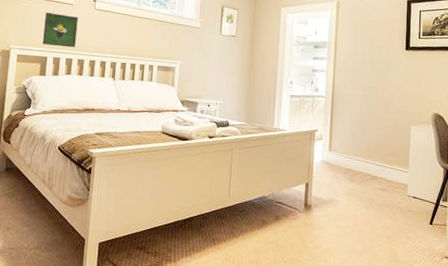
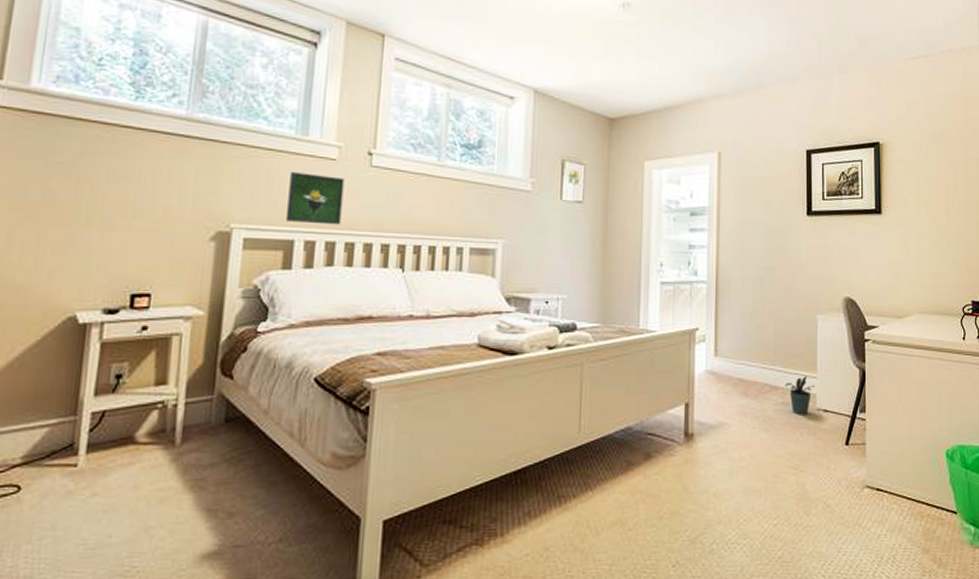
potted plant: none [383,170,406,200] -> present [785,376,815,415]

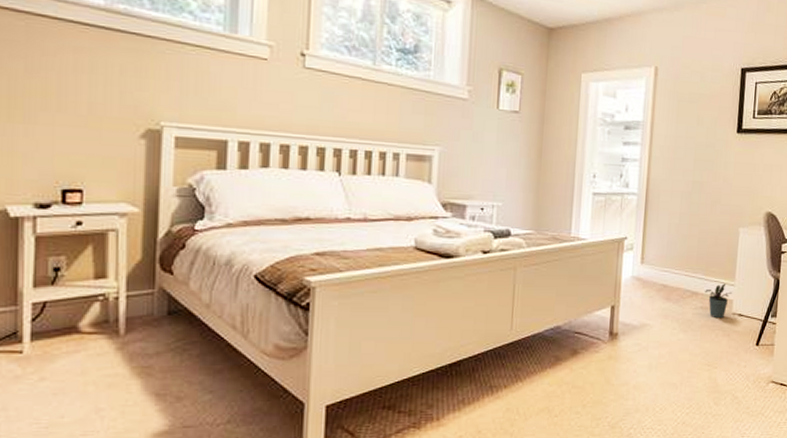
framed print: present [286,172,345,225] -> none [219,71,277,127]

